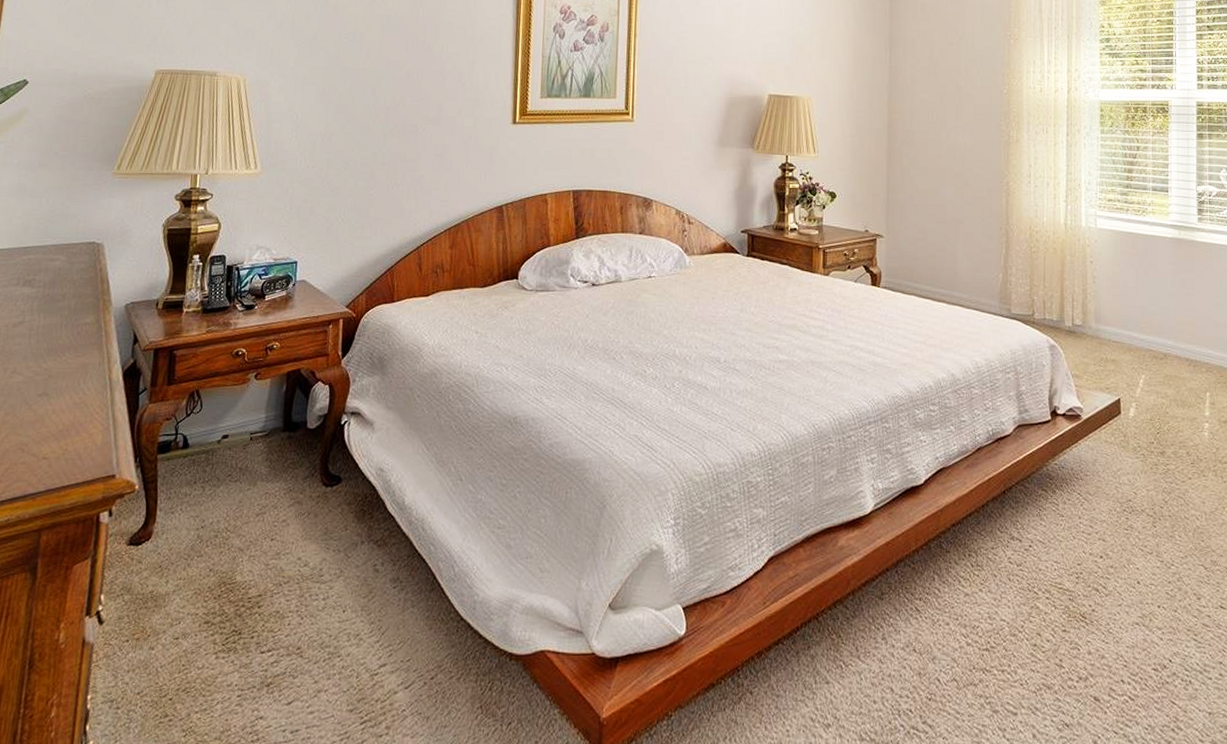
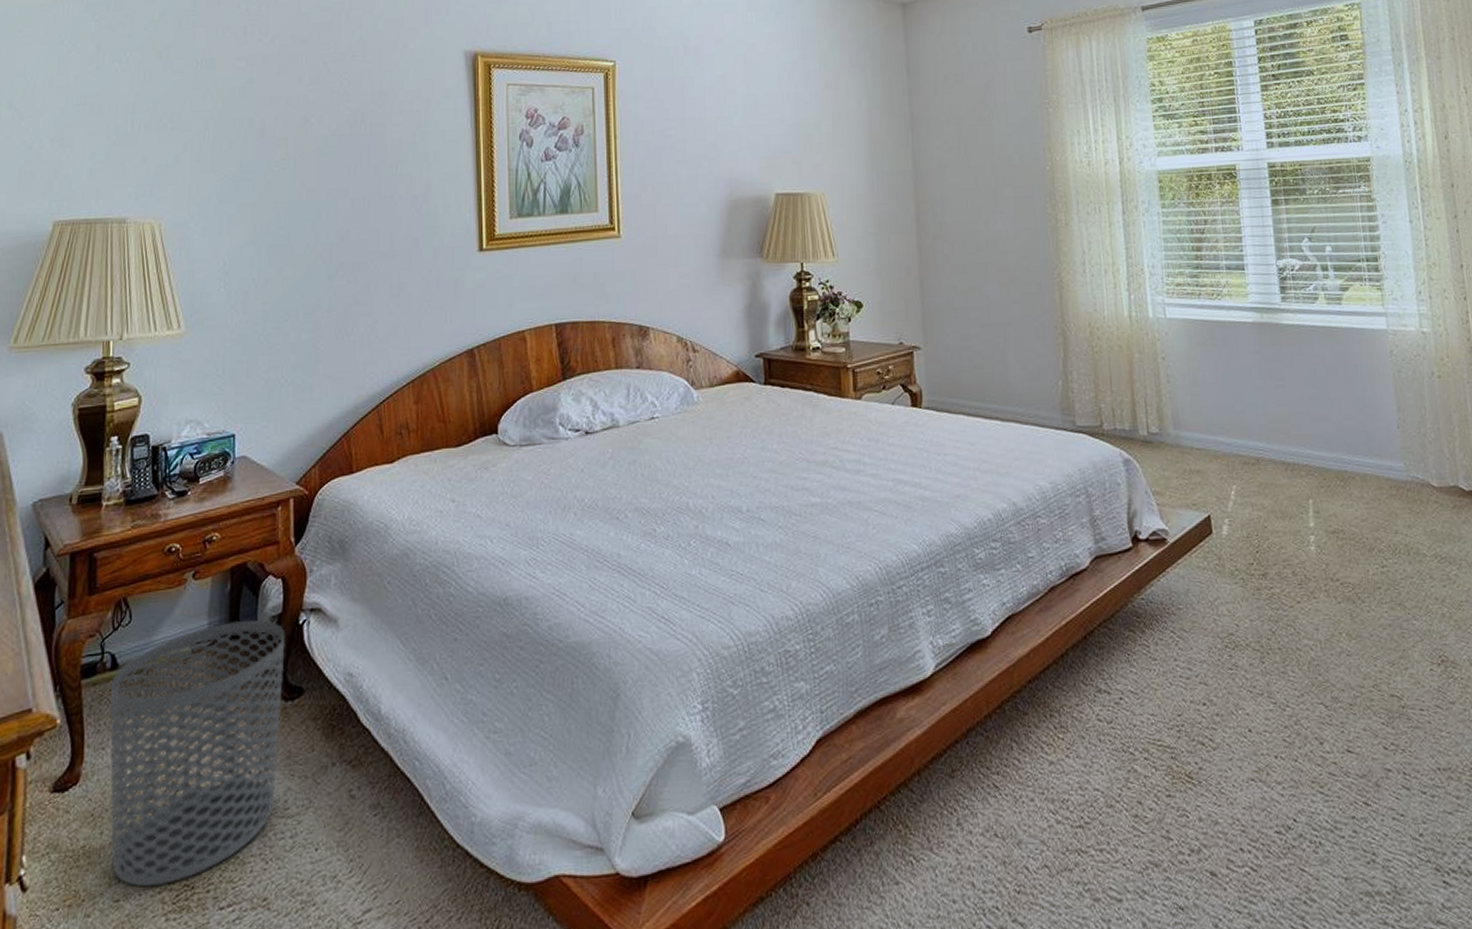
waste bin: none [174,416,329,630] -> present [110,619,286,888]

